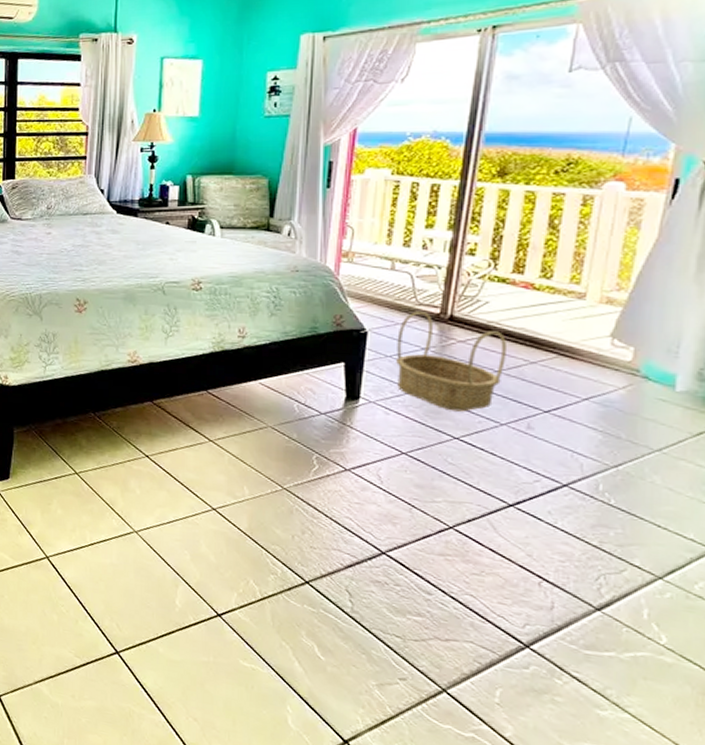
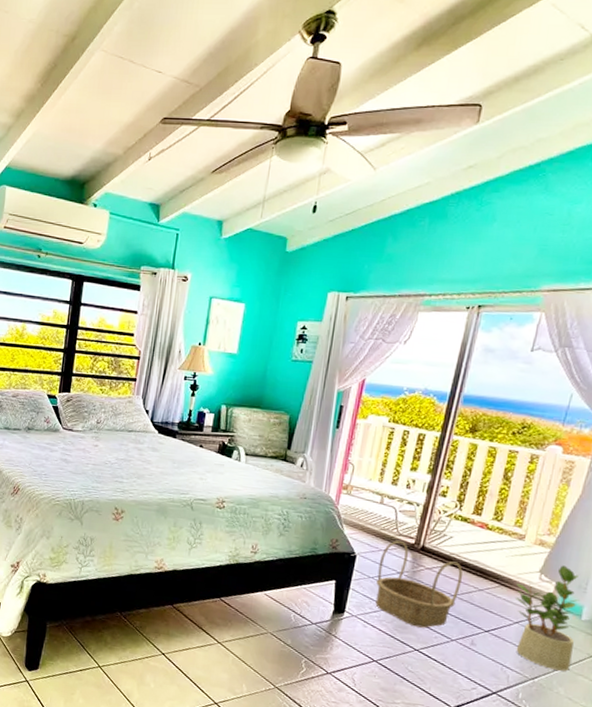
potted plant: none [580,326,670,455] -> present [516,565,579,671]

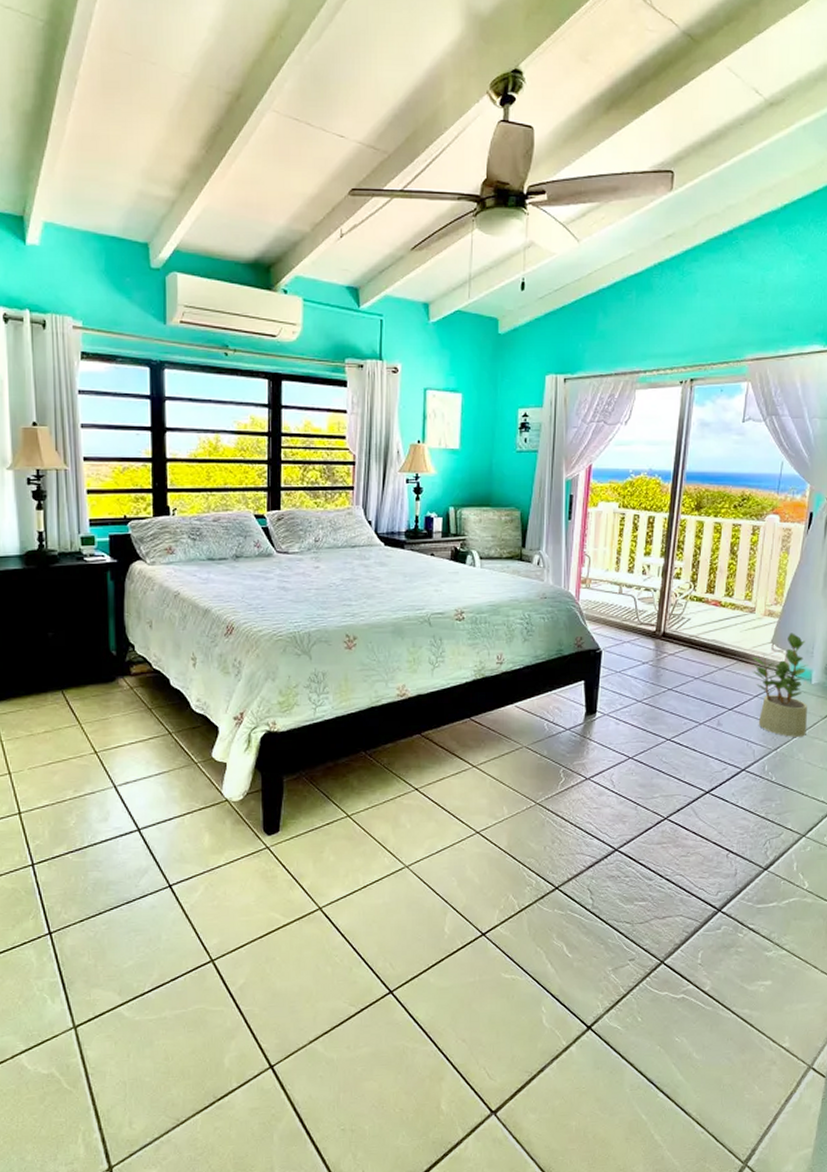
basket: present [375,541,463,628] -> none [624,630,703,716]

